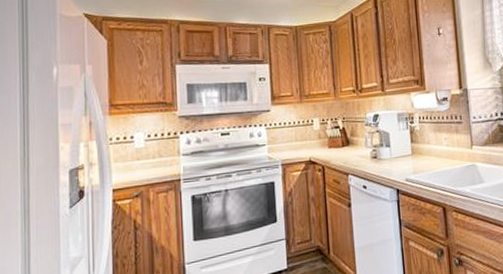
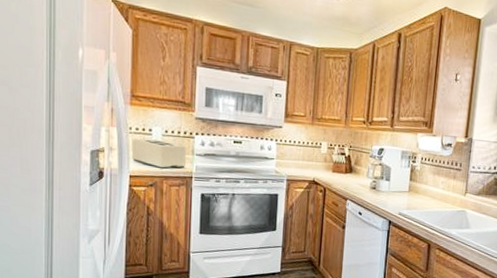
toaster: none [113,145,172,177] -> present [131,138,186,170]

